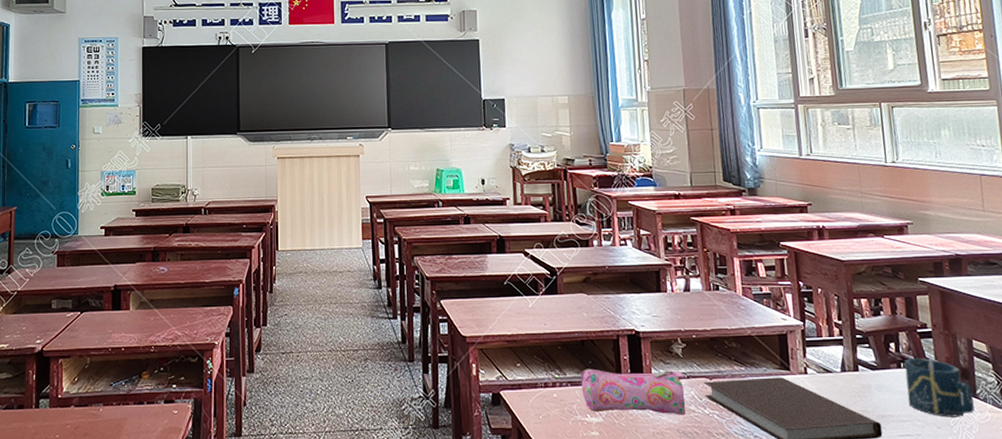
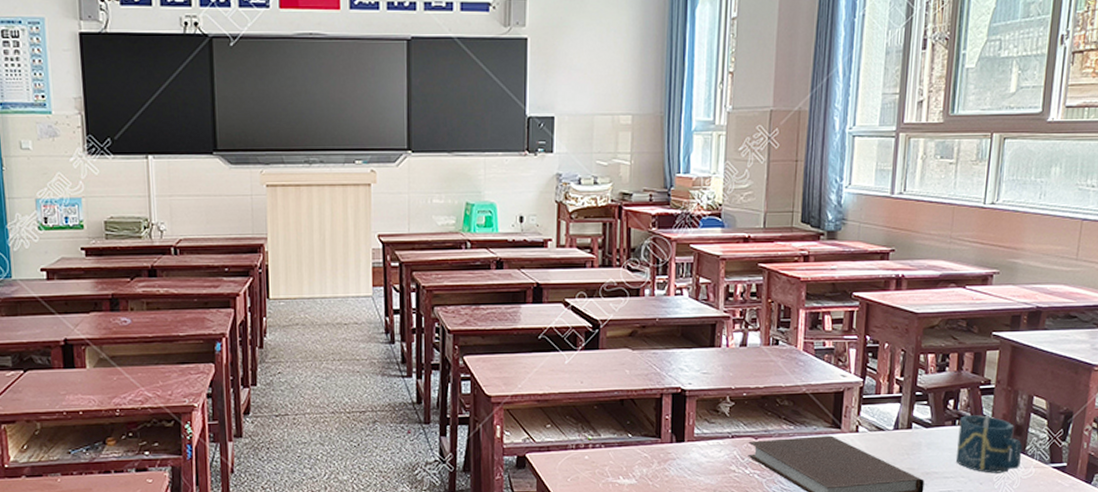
pencil case: present [581,368,686,415] -> none [616,429,729,476]

